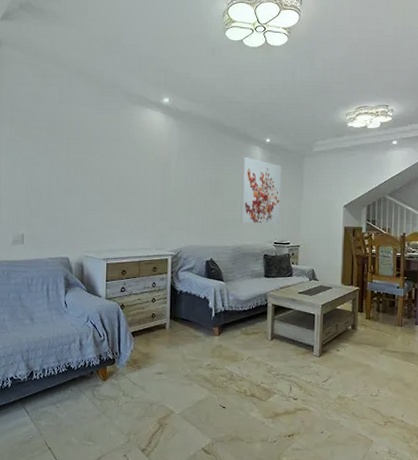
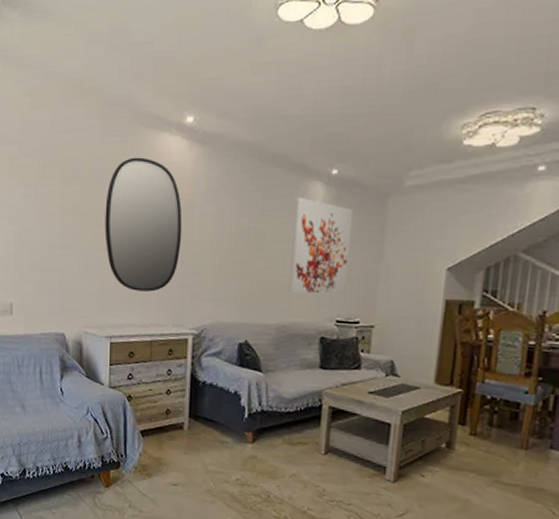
home mirror: none [102,125,162,224] -> present [105,157,183,292]

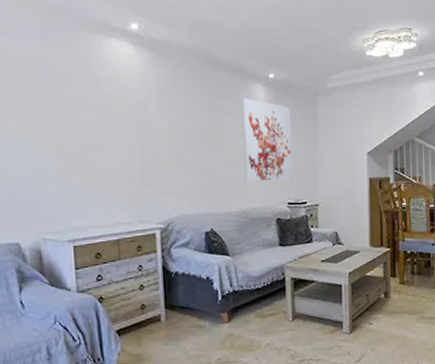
home mirror: present [105,157,183,292] -> none [53,61,139,192]

